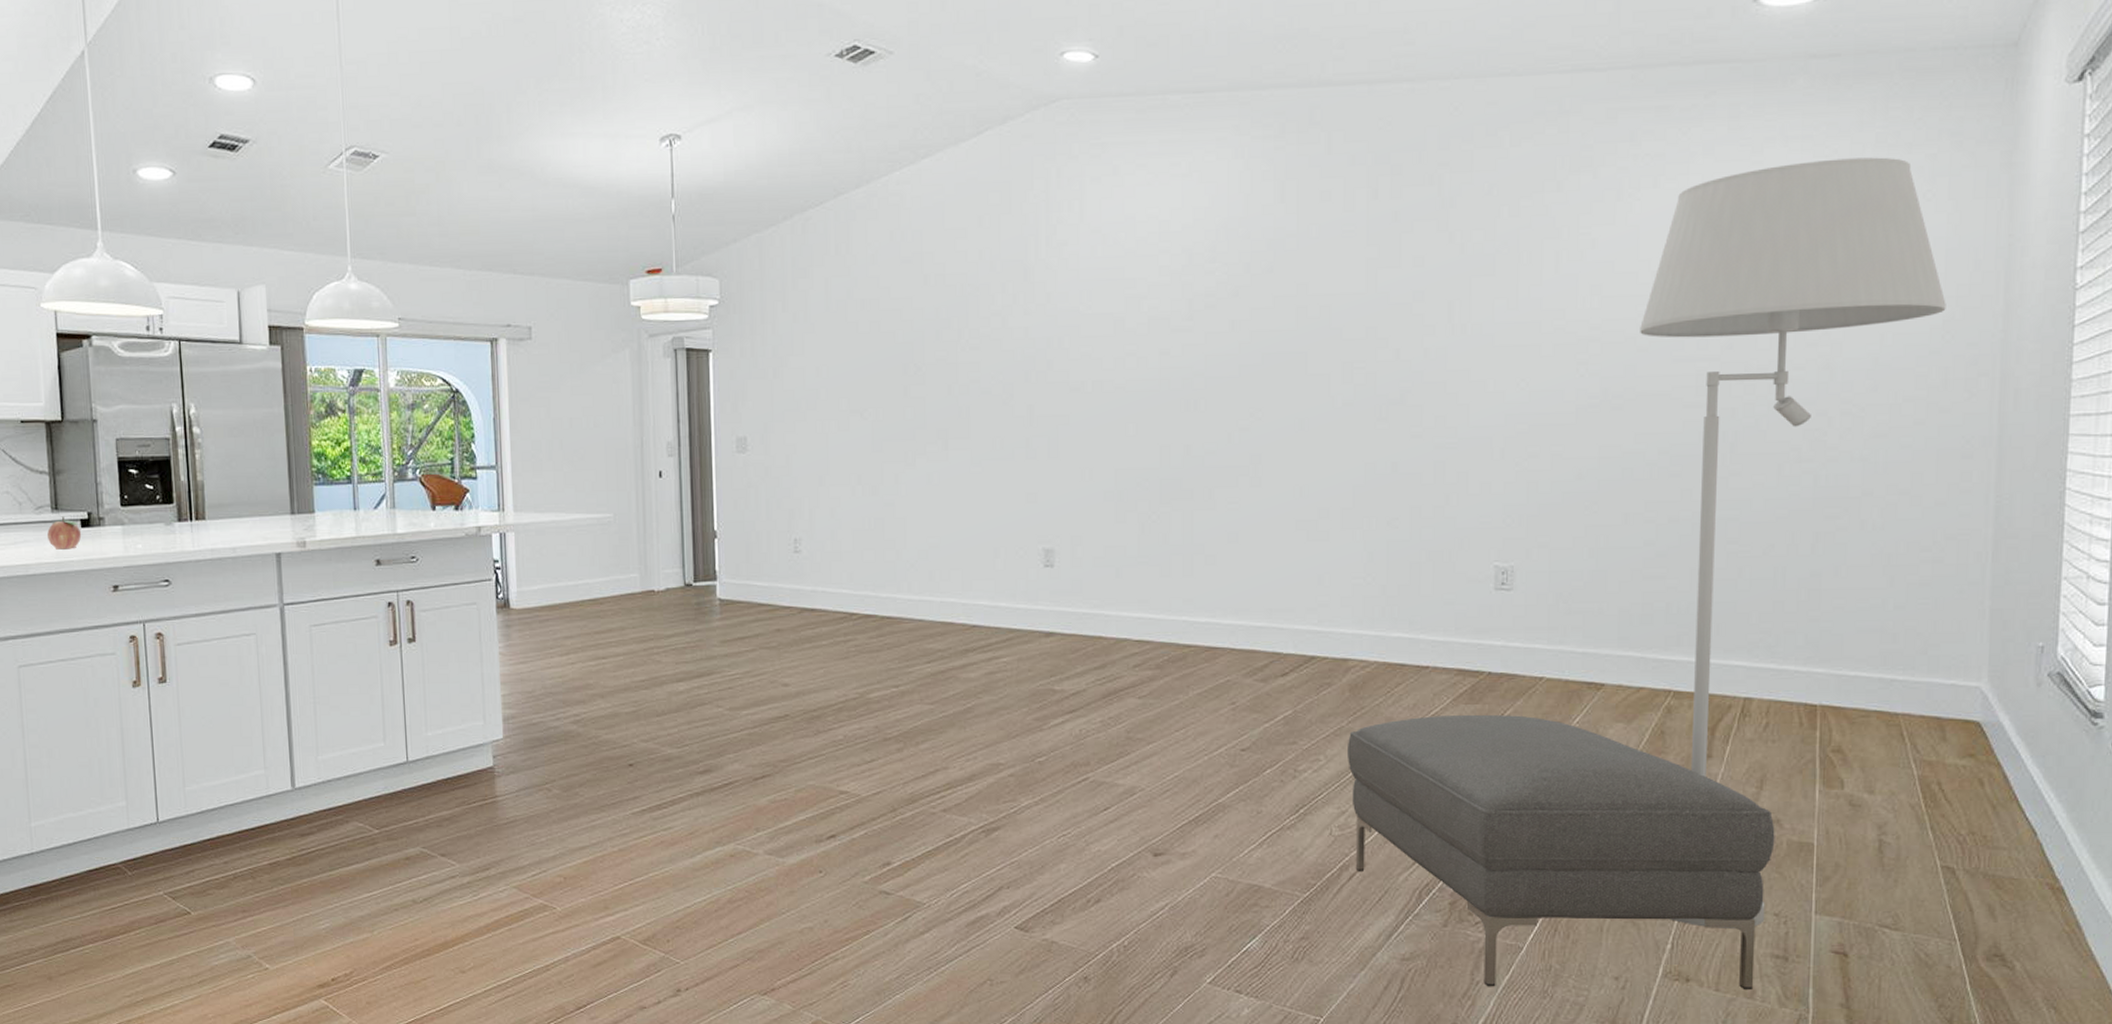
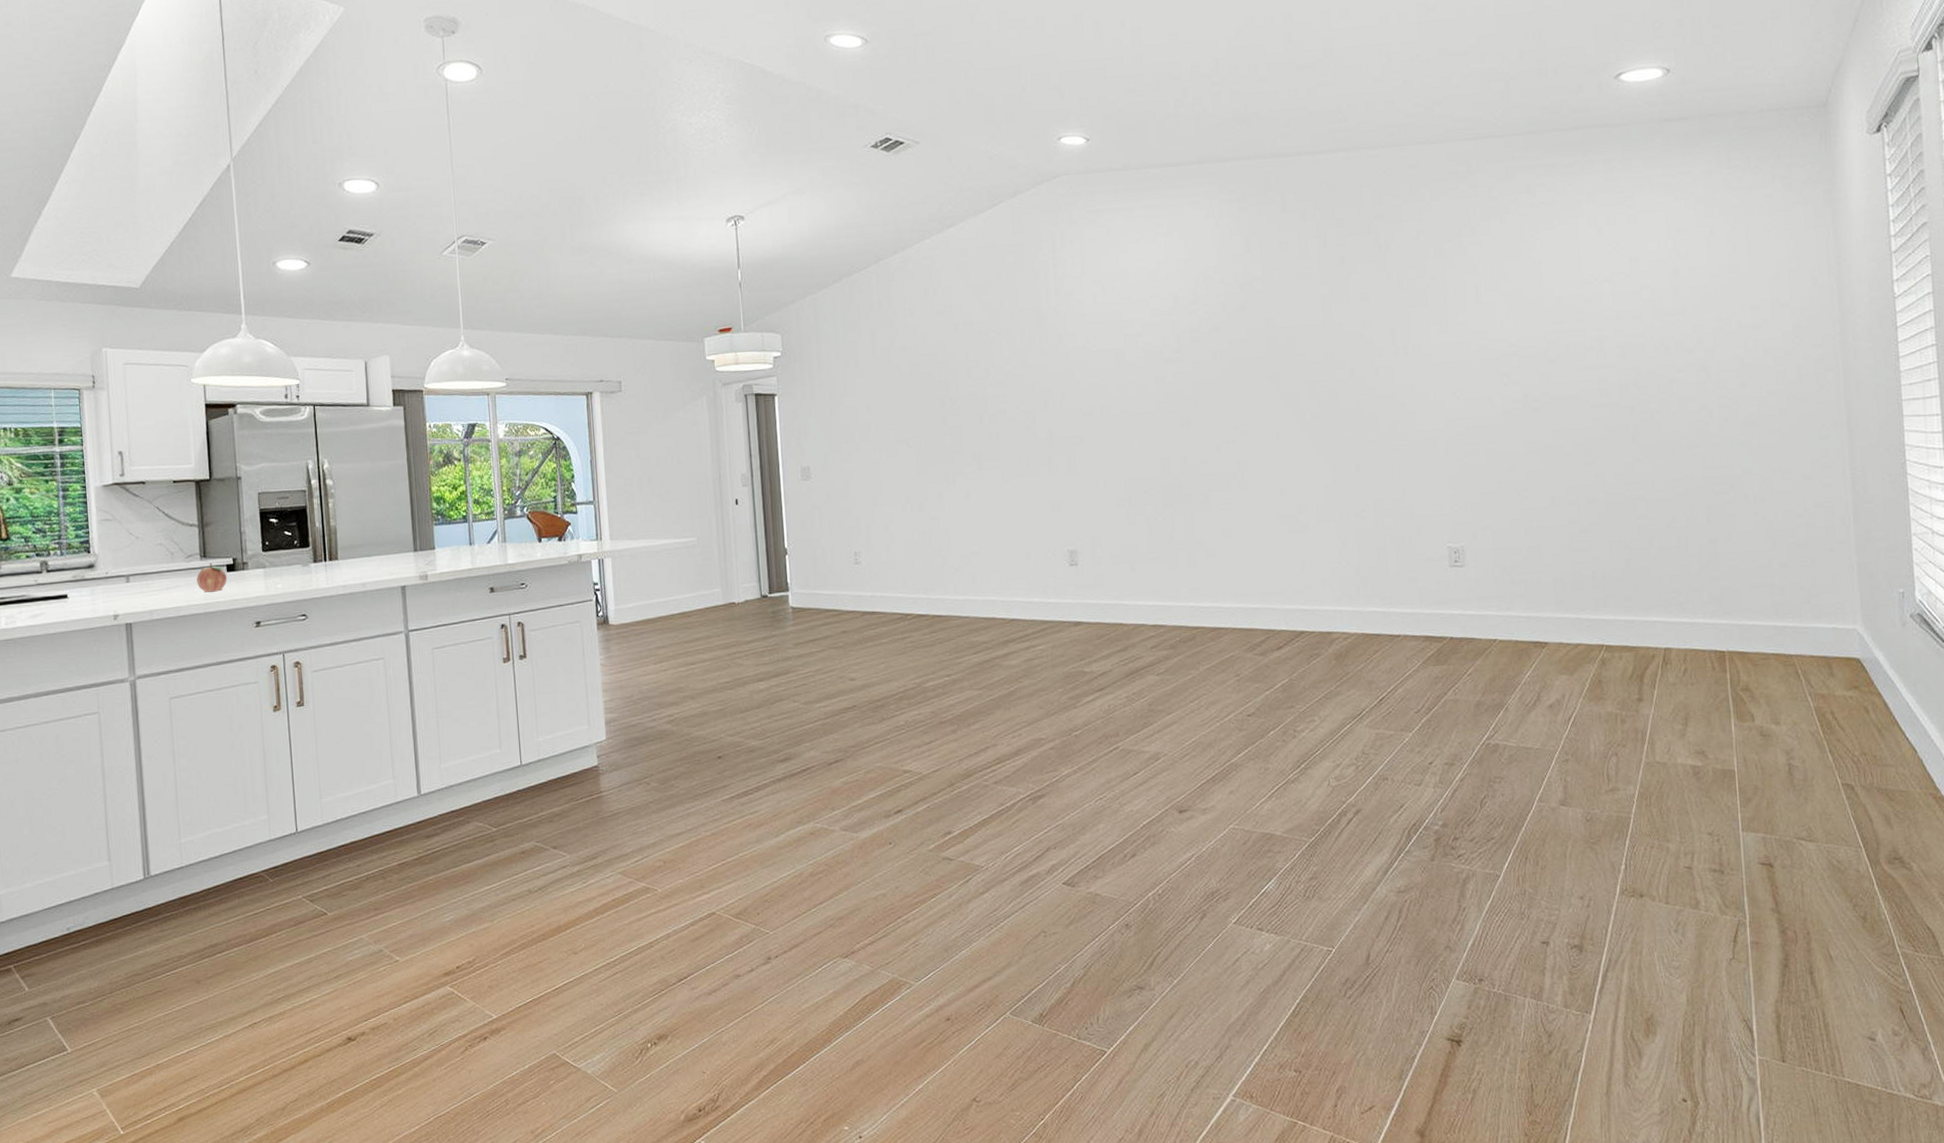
ottoman: present [1348,715,1775,989] -> none [1337,673,1703,912]
floor lamp: present [1640,157,1946,928] -> none [1549,198,1794,849]

